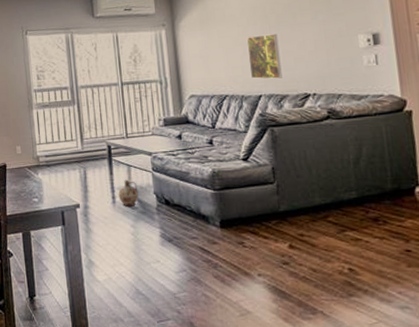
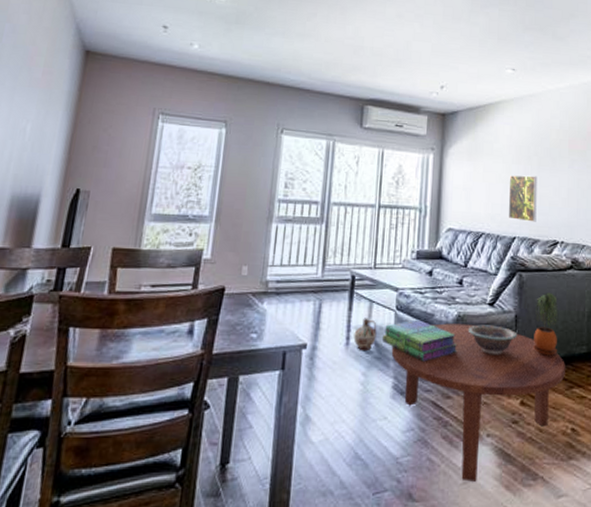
stack of books: none [143,178,217,214] -> present [381,319,458,362]
coffee table: none [154,179,335,314] -> present [391,323,565,482]
decorative bowl: none [225,178,276,204] -> present [469,325,516,354]
potted plant: none [293,144,323,203] -> present [533,292,559,356]

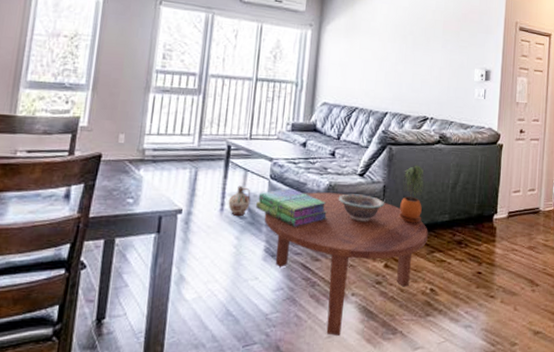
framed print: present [508,175,537,222] -> none [381,53,412,99]

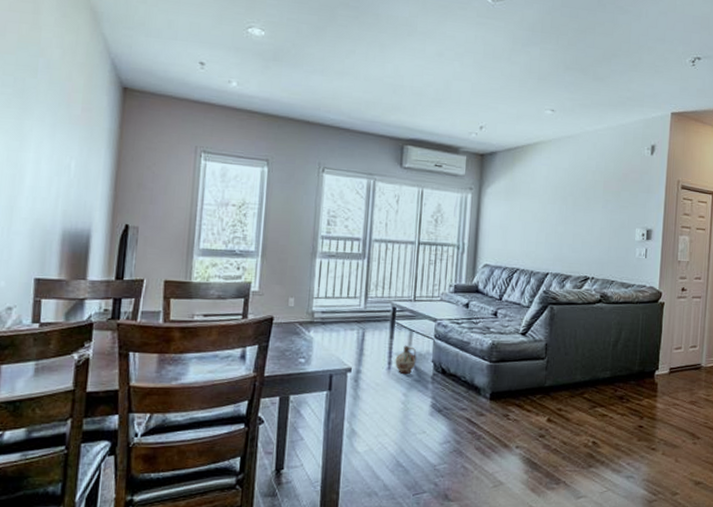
stack of books: present [255,188,328,227] -> none [421,347,492,384]
coffee table: present [264,192,428,336] -> none [430,350,590,485]
decorative bowl: present [339,194,384,221] -> none [502,352,546,378]
potted plant: present [399,165,425,223] -> none [561,324,586,380]

